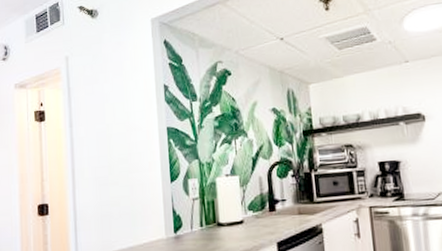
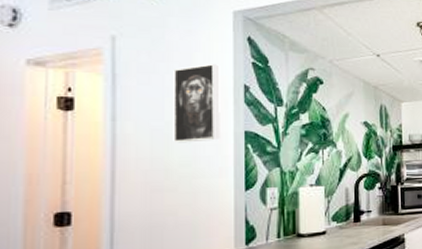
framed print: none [109,68,148,142] -> present [173,63,220,143]

